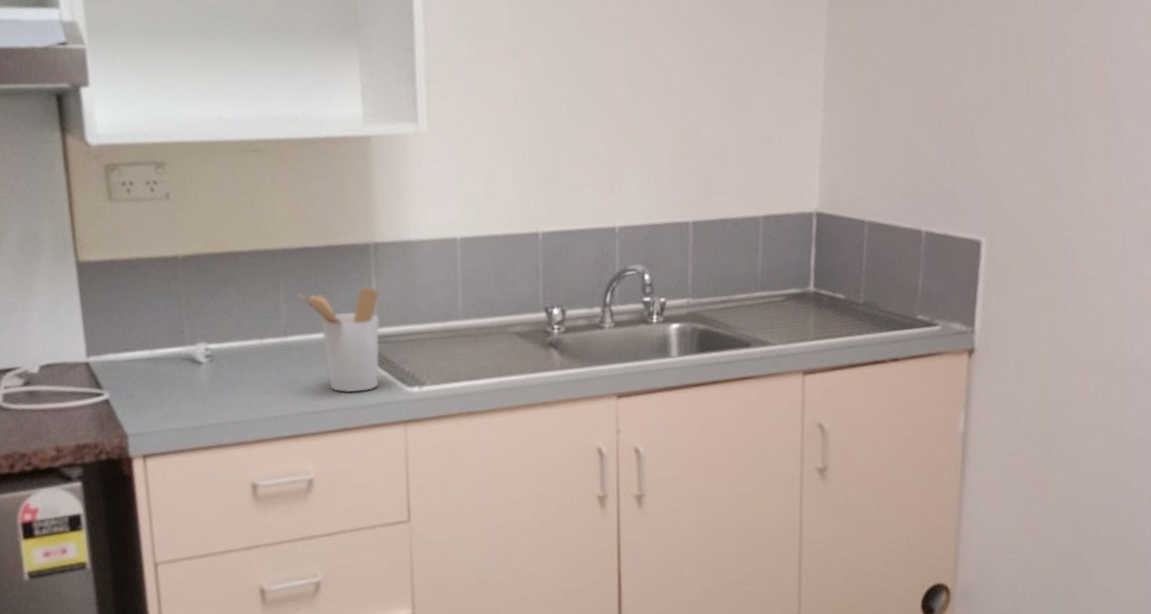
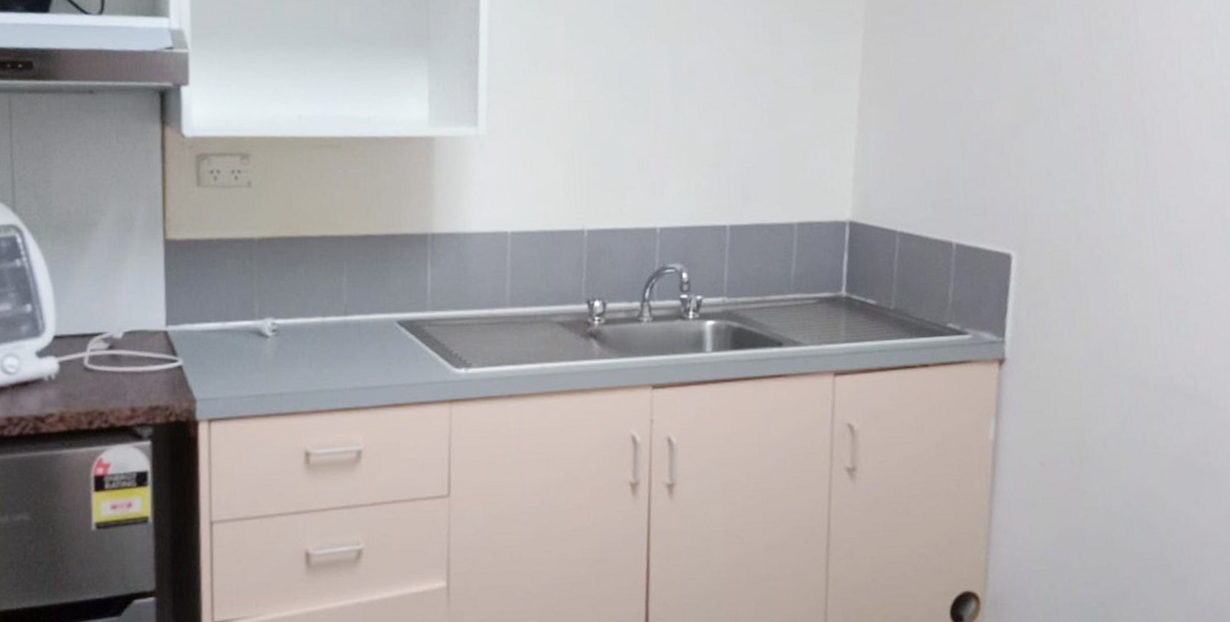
utensil holder: present [299,287,380,393] -> none [361,273,433,371]

